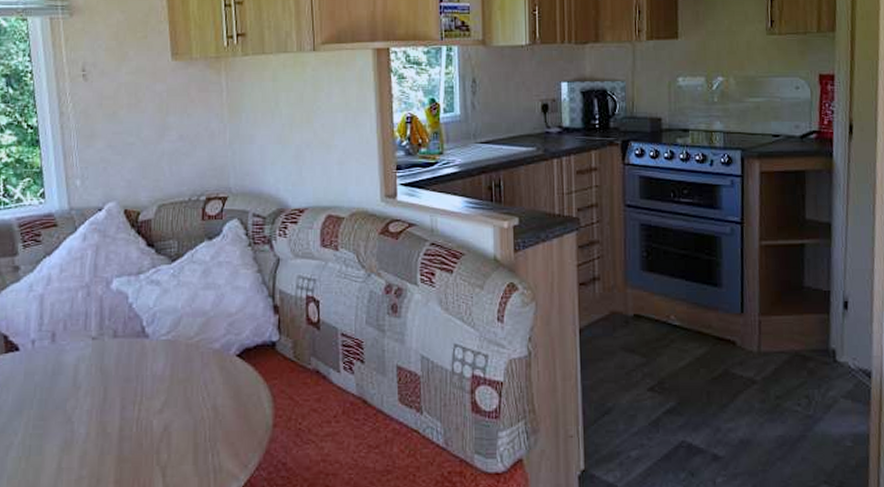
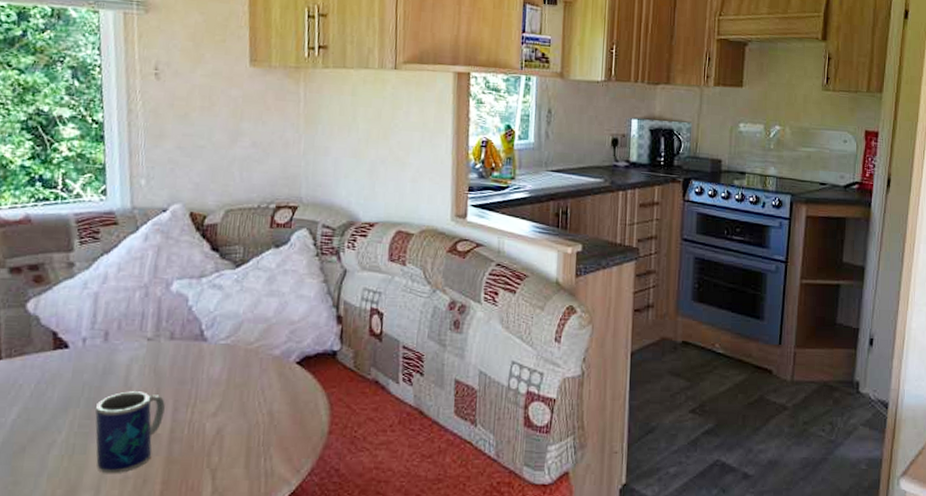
mug: none [47,391,113,475] -> present [95,391,165,474]

